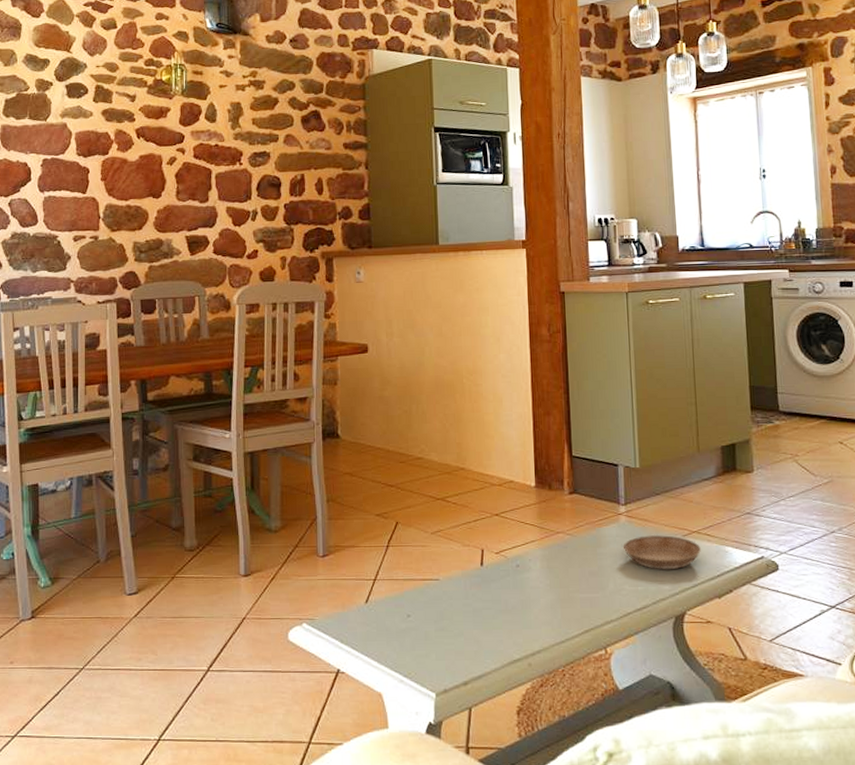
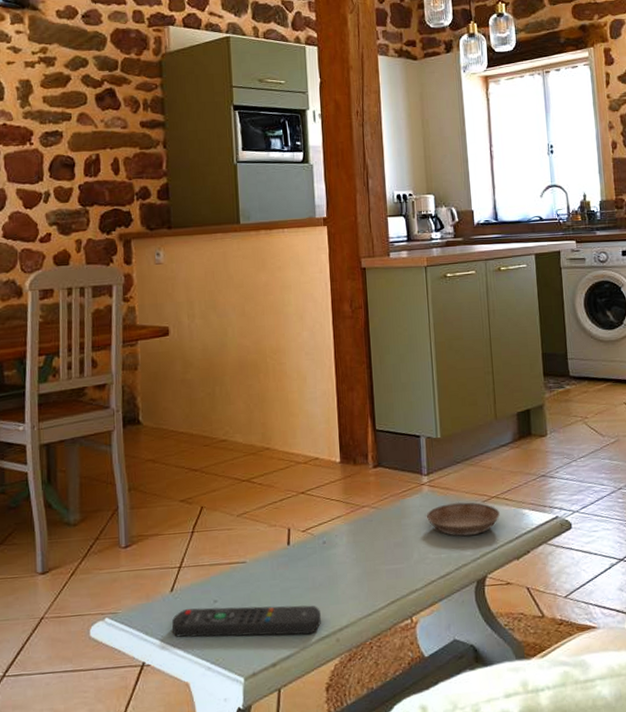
remote control: none [367,620,513,656] -> present [172,605,321,638]

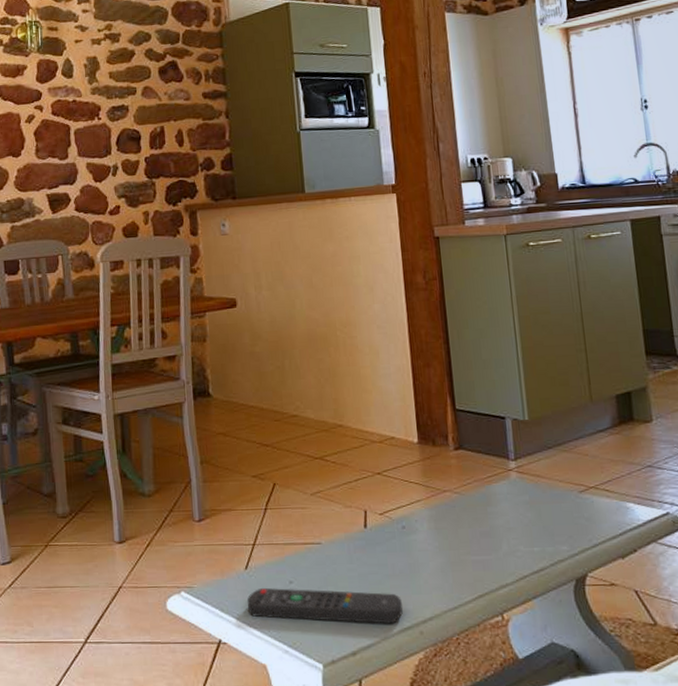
saucer: present [426,501,500,537] -> none [515,491,600,529]

